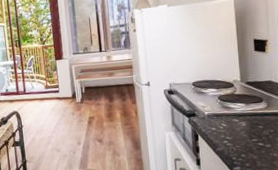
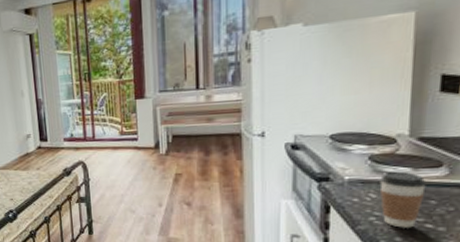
coffee cup: none [227,106,255,147] -> present [379,171,427,228]

